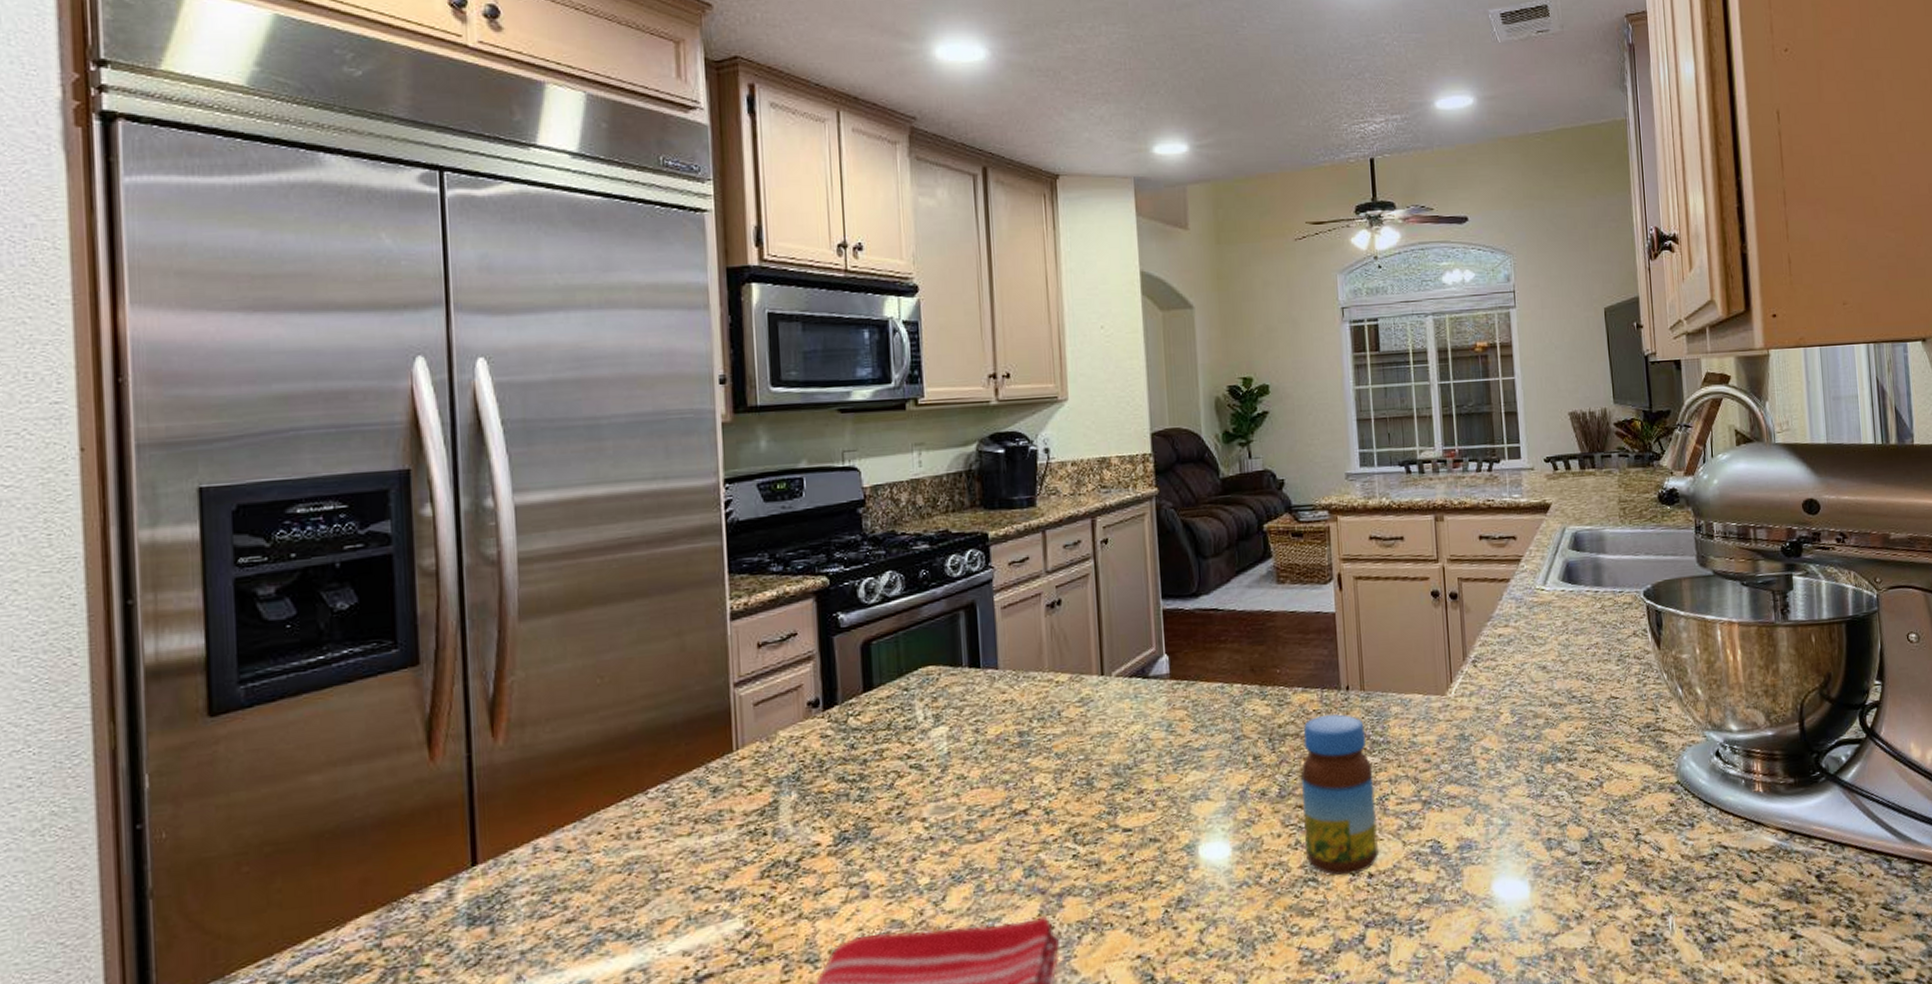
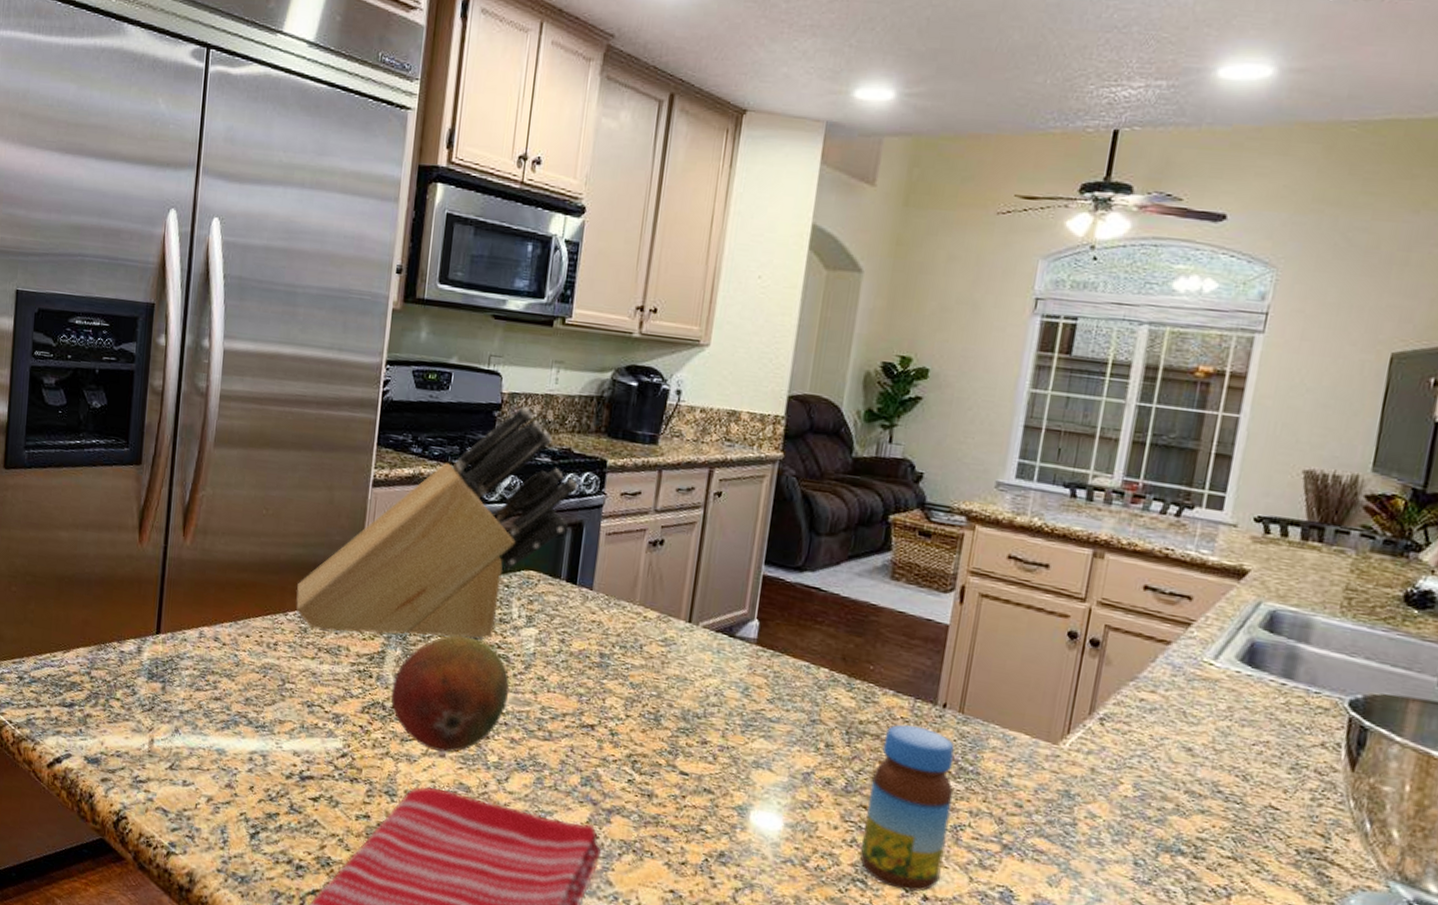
knife block: none [654,496,964,800] -> present [296,406,578,640]
fruit: none [793,755,930,894] -> present [390,635,510,753]

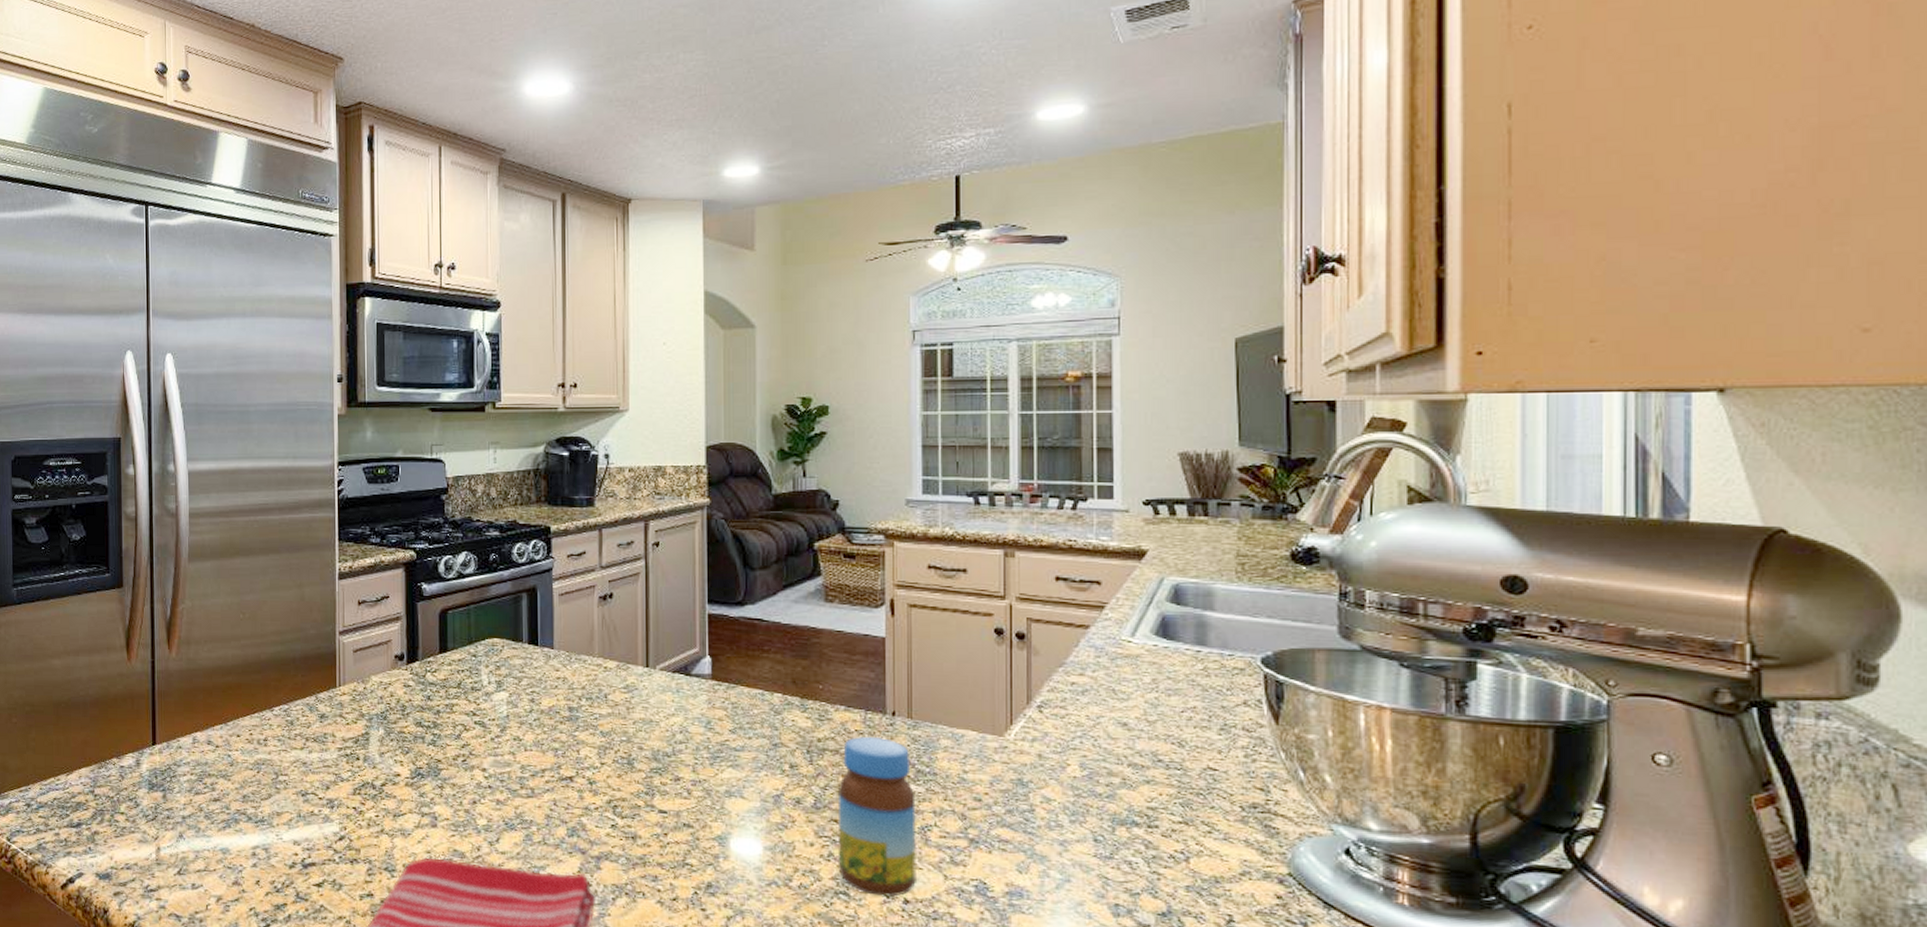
knife block: present [296,406,578,640] -> none [279,487,528,721]
fruit: present [390,635,510,753] -> none [379,708,489,822]

